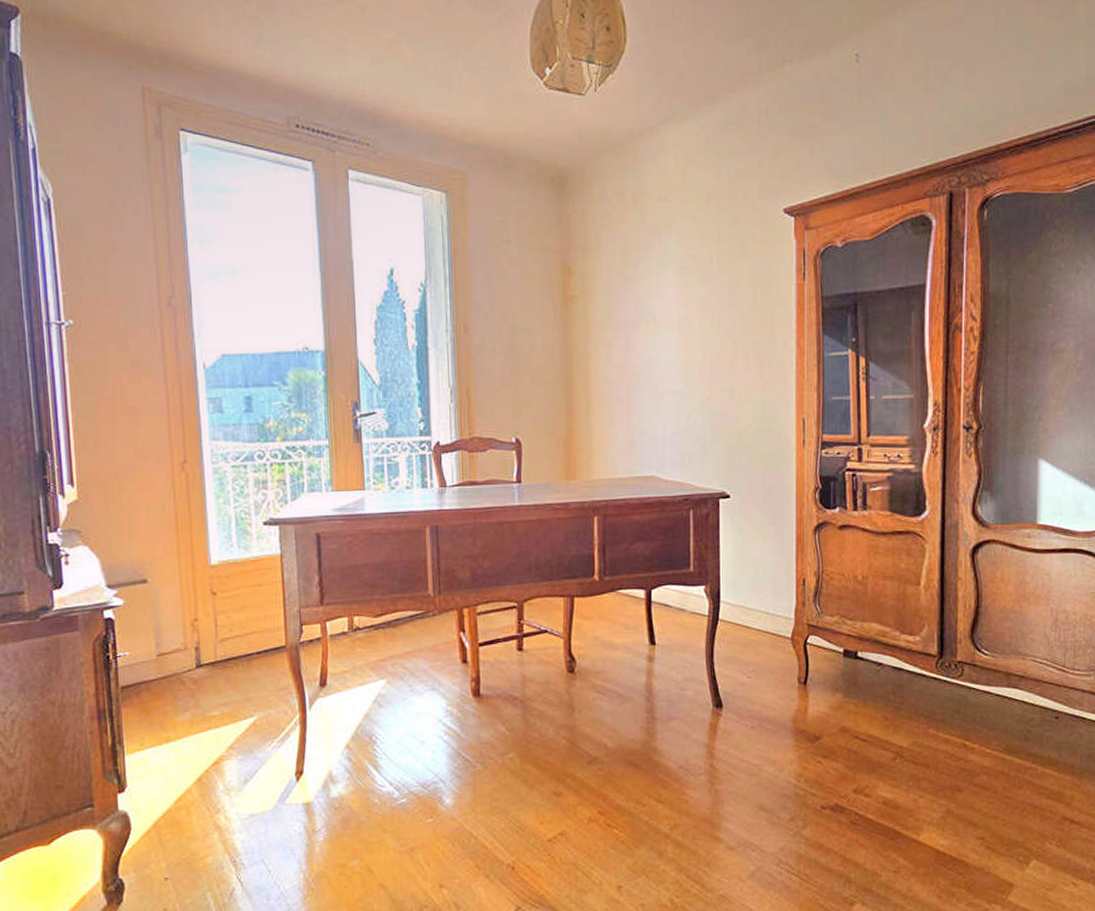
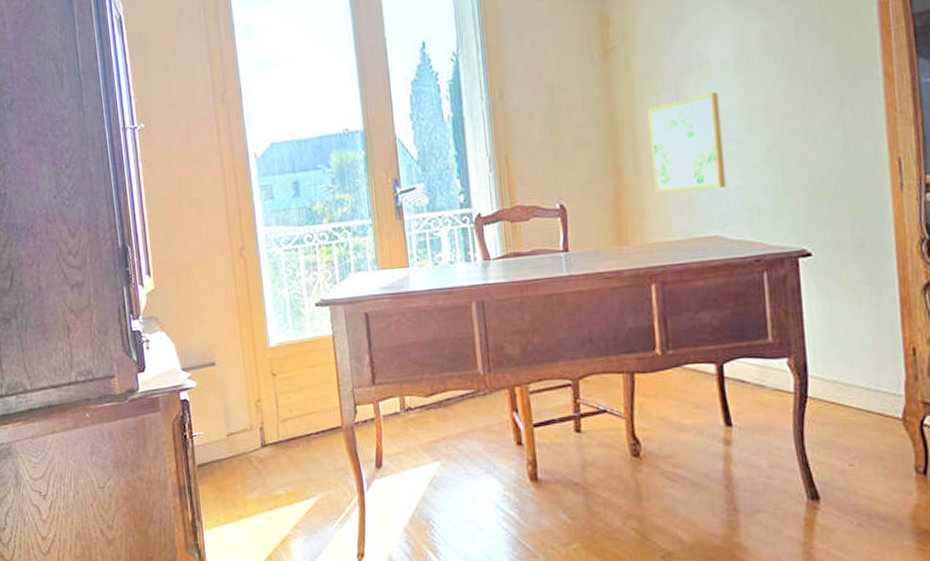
wall art: none [601,347,664,434] -> present [648,92,726,193]

